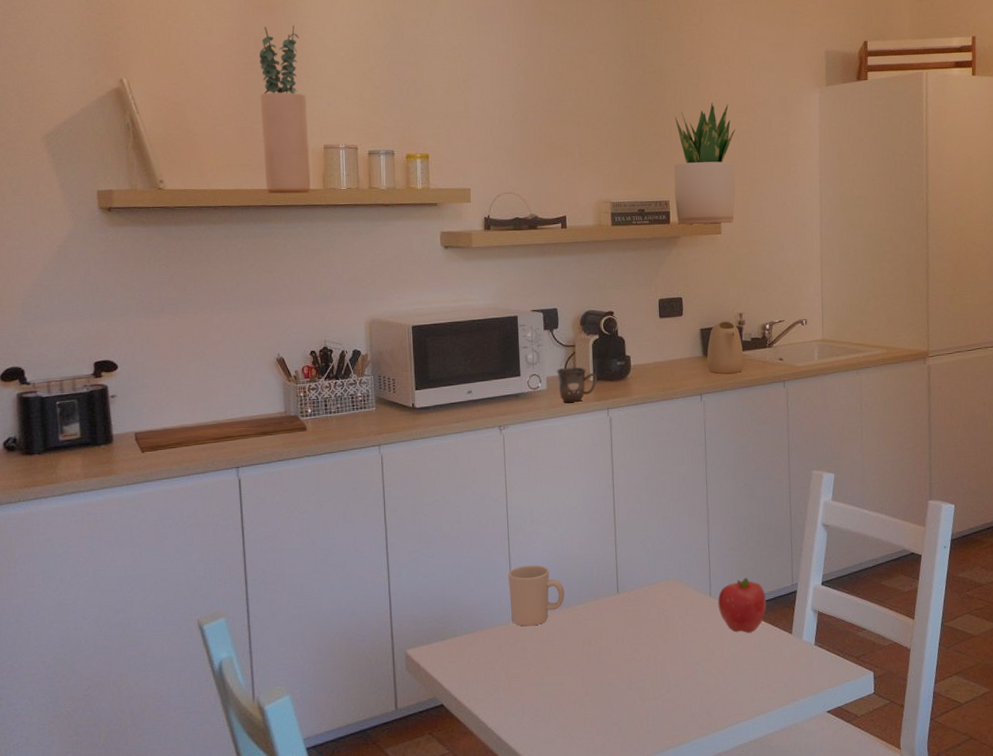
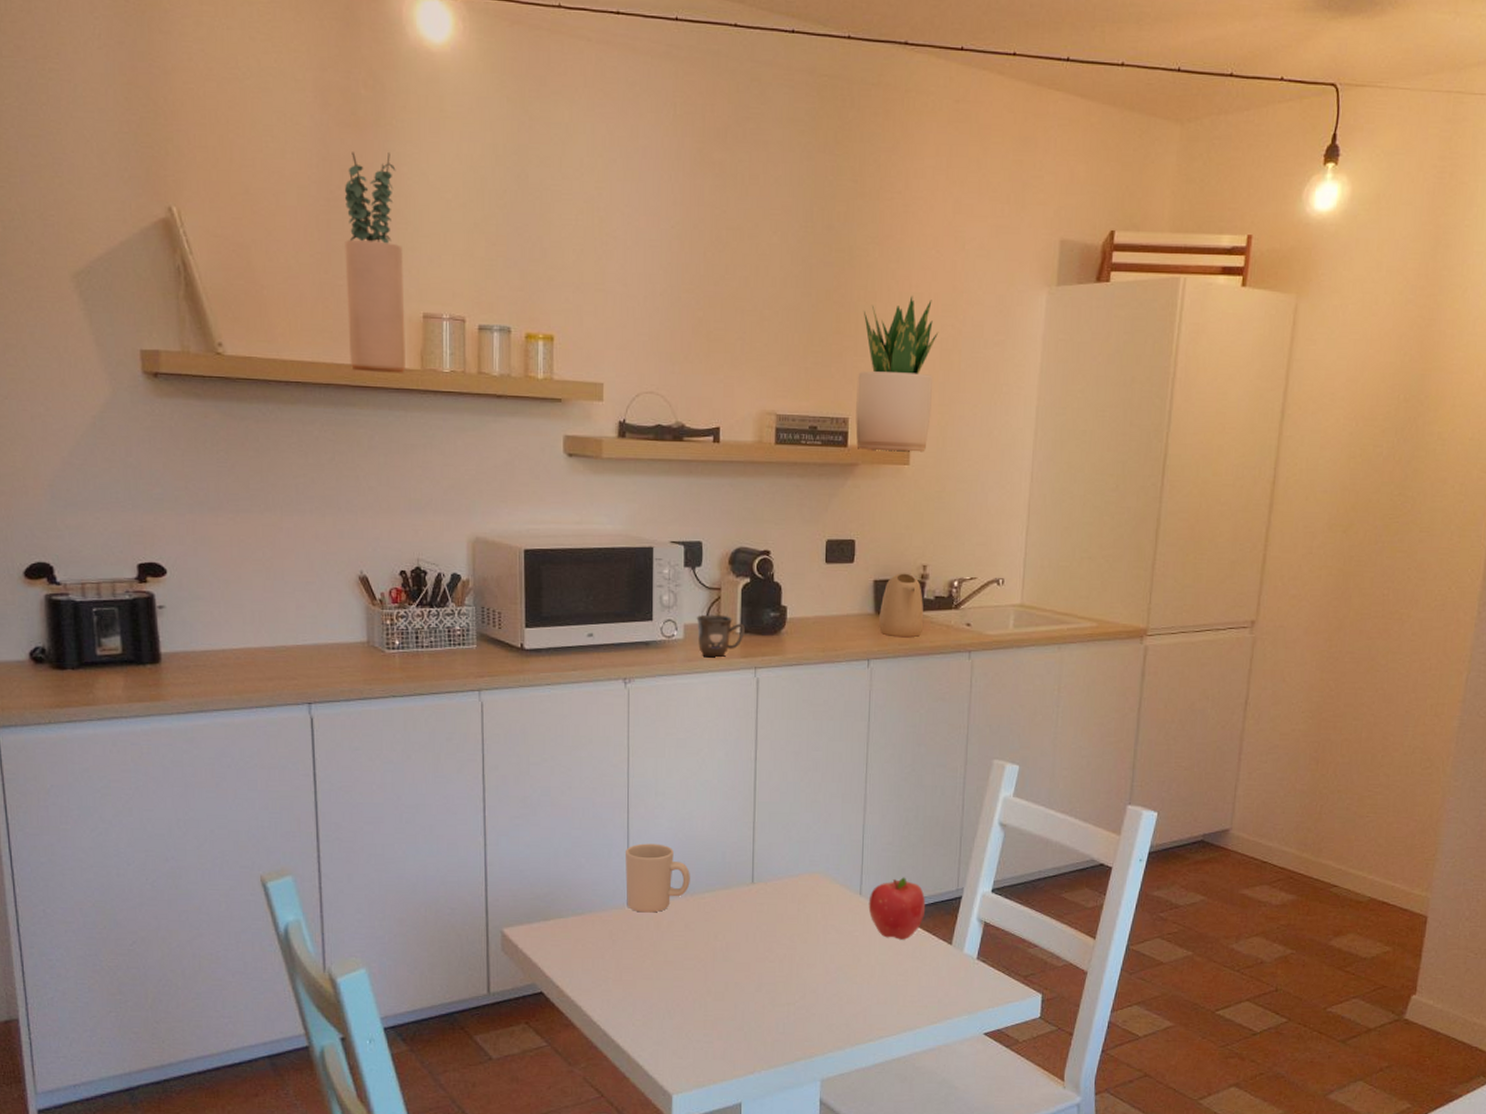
cutting board: present [134,414,307,452] -> none [186,645,394,677]

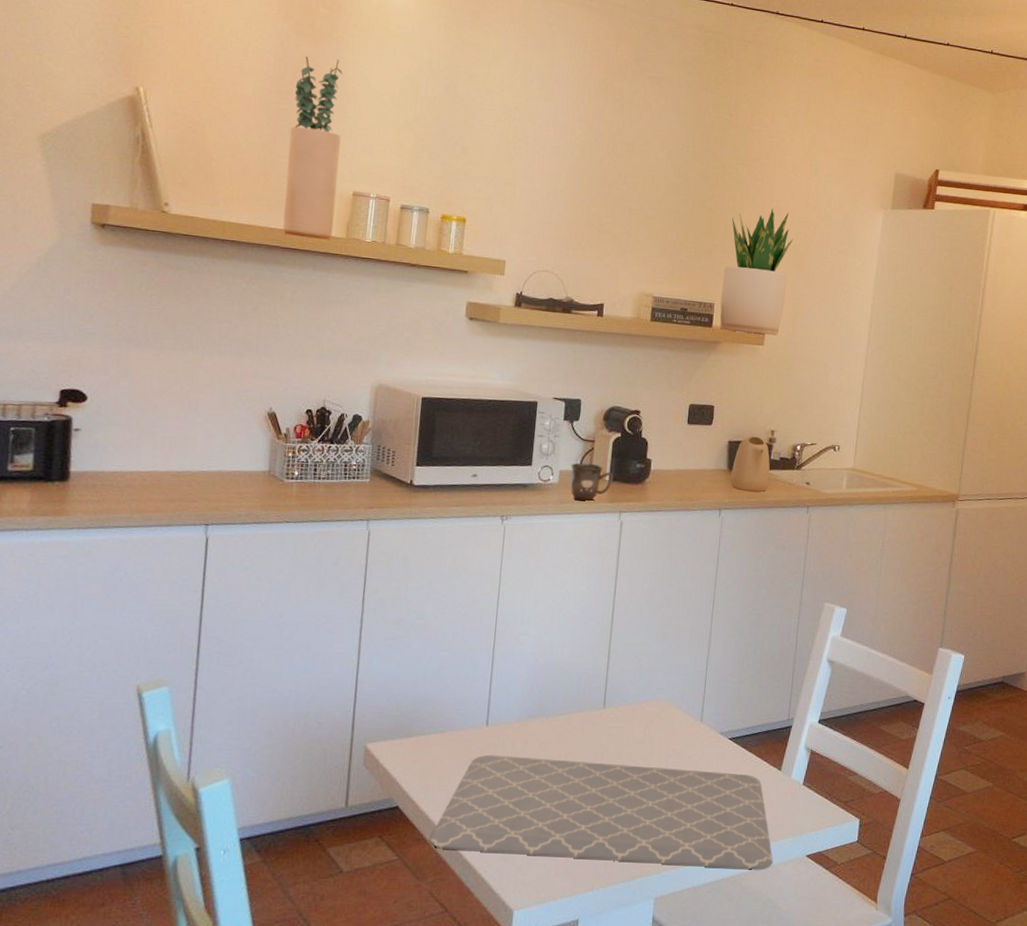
placemat: none [579,936,948,1050] -> present [430,754,773,870]
mug: present [624,843,690,913] -> none [486,667,547,733]
fruit: present [868,877,926,940] -> none [707,706,760,765]

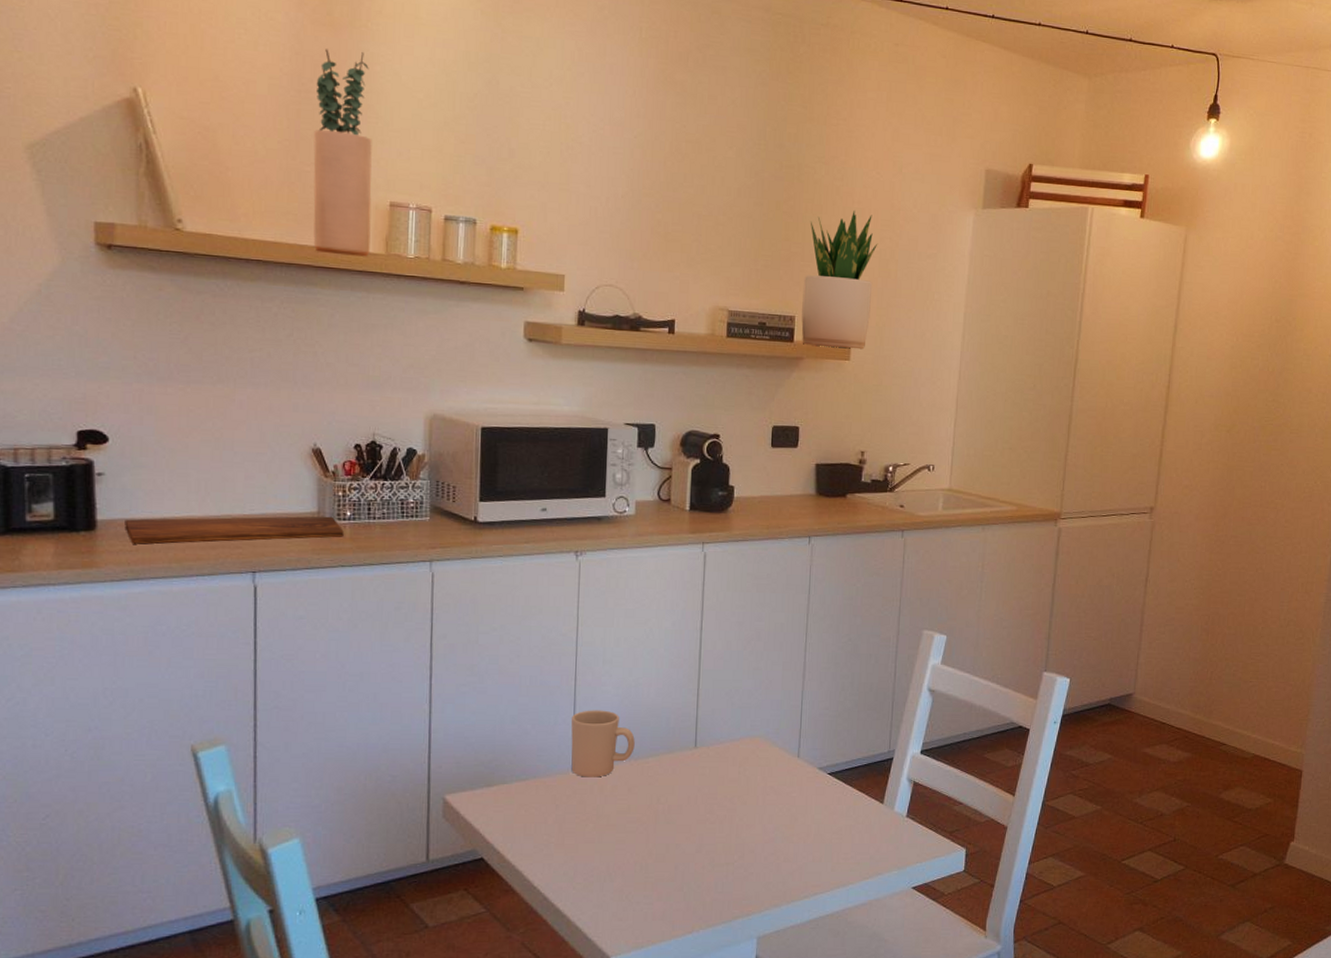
cutting board: none [94,471,291,496] -> present [125,516,344,544]
placemat: present [430,754,773,870] -> none [519,801,879,905]
mug: none [486,667,547,733] -> present [571,710,635,777]
mug: present [571,462,613,502] -> none [647,492,694,533]
kettle: present [730,436,770,492] -> none [819,458,862,516]

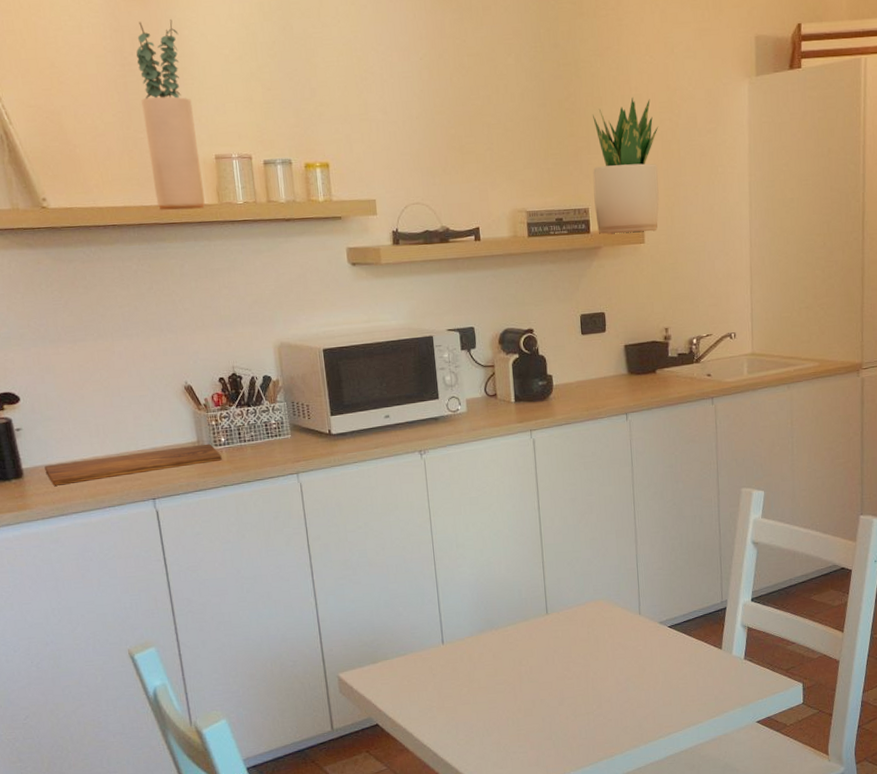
mug: present [571,710,635,777] -> none [435,588,494,649]

